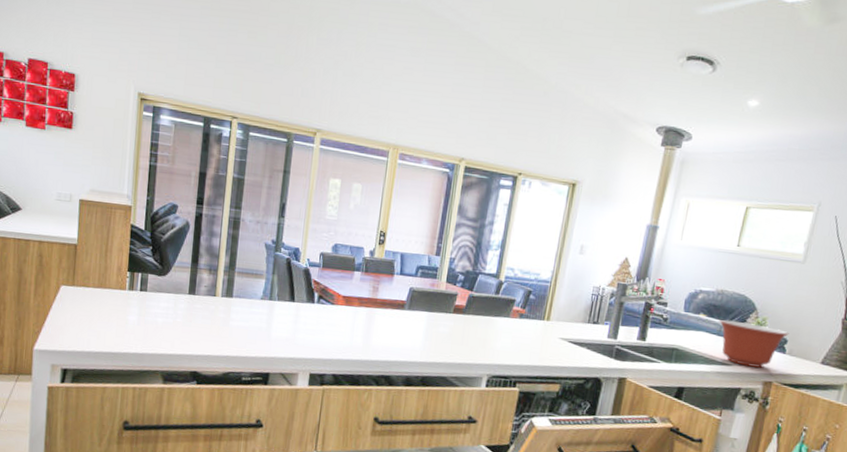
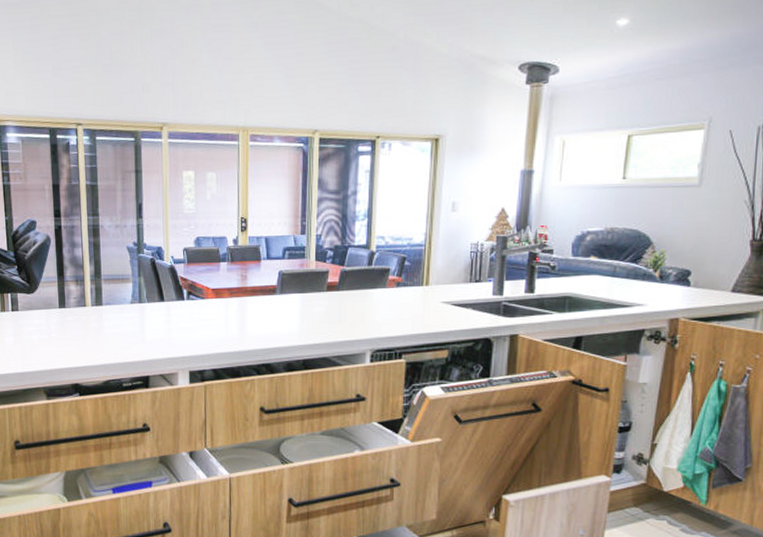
mixing bowl: present [719,319,789,368] -> none [612,258,692,305]

